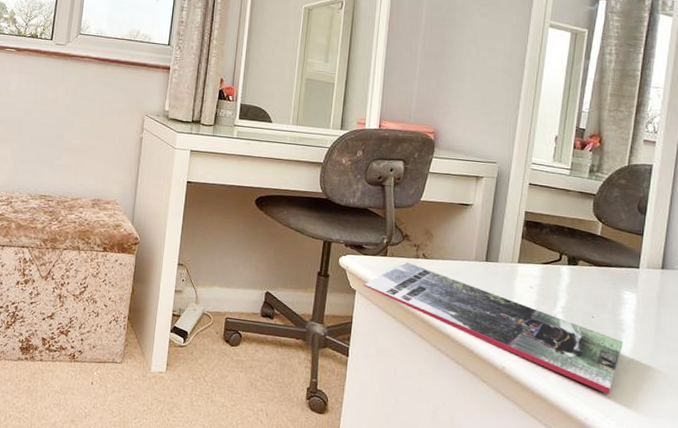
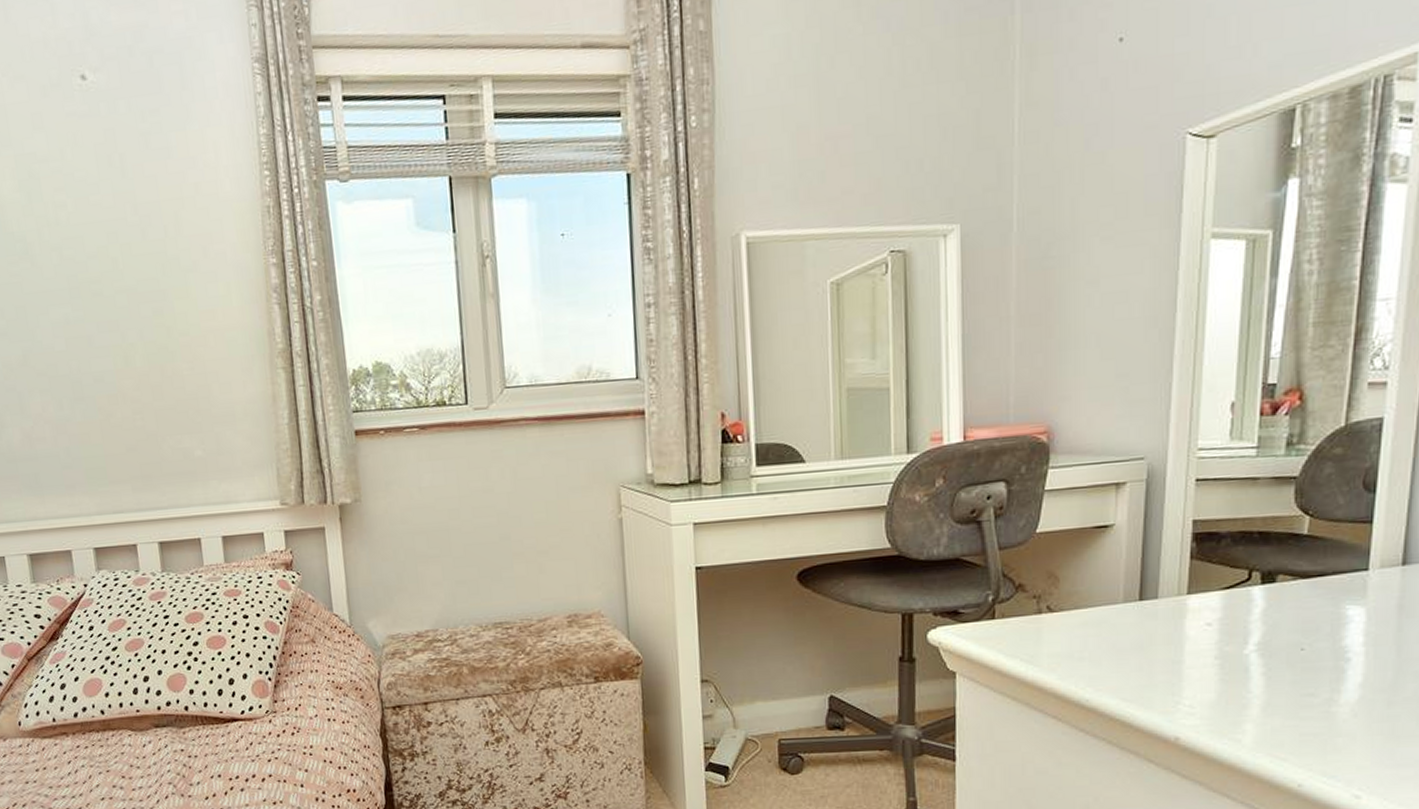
magazine: present [363,262,622,395] -> none [966,622,1348,749]

